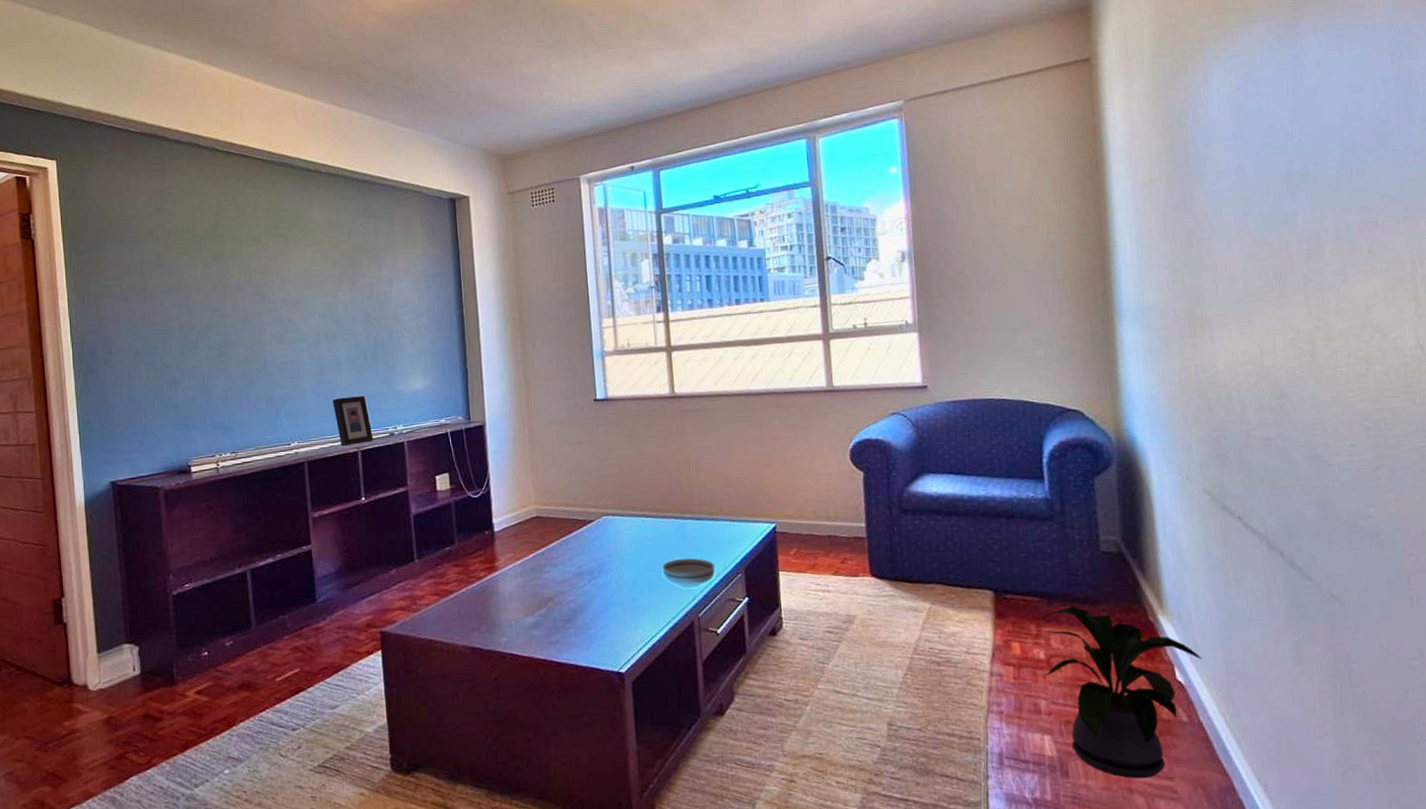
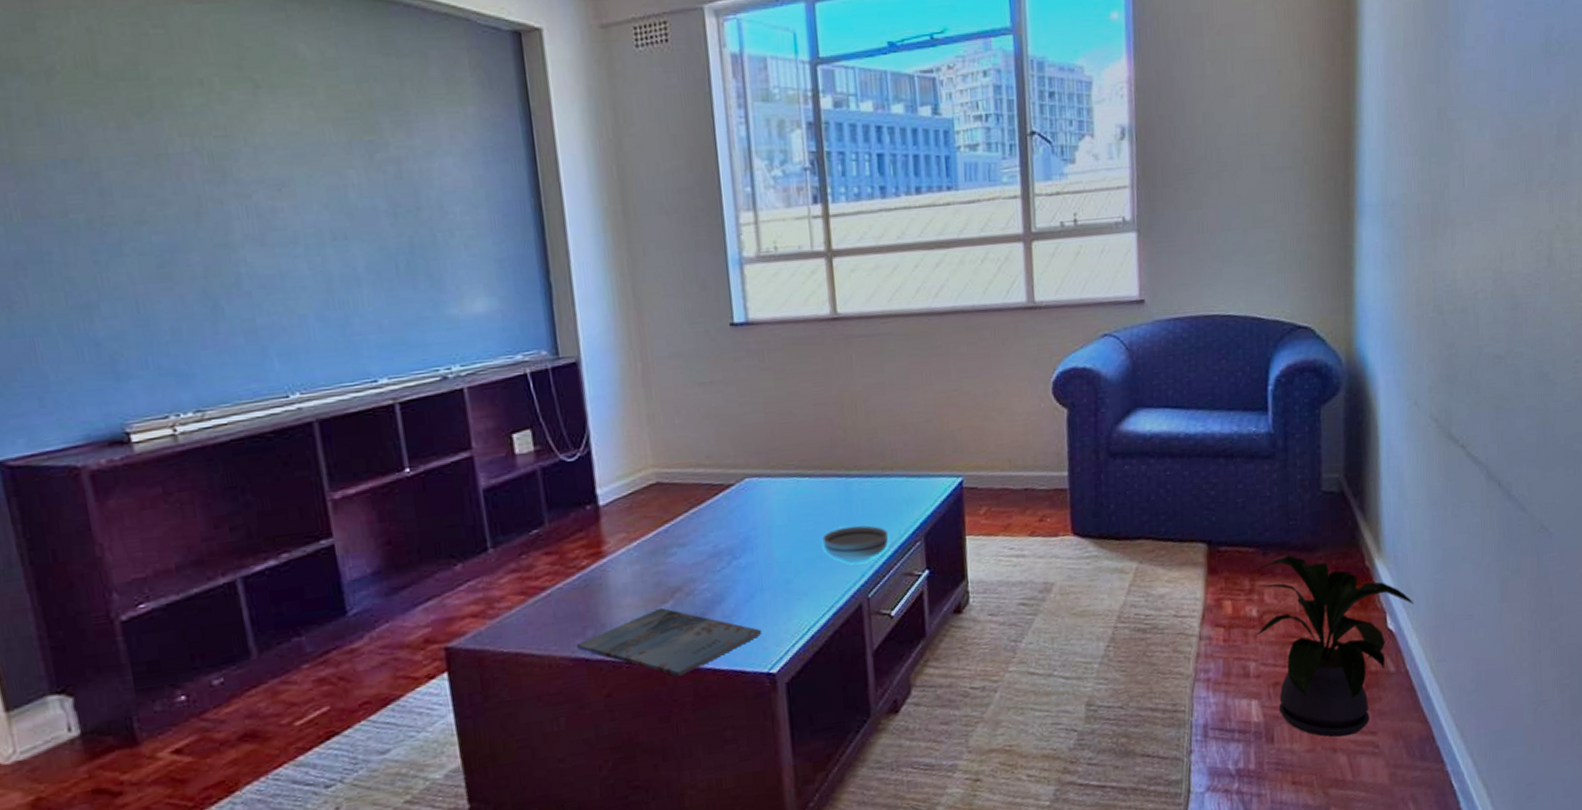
picture frame: present [332,396,374,446] -> none [350,324,418,397]
magazine: none [474,613,614,669] -> present [577,607,762,678]

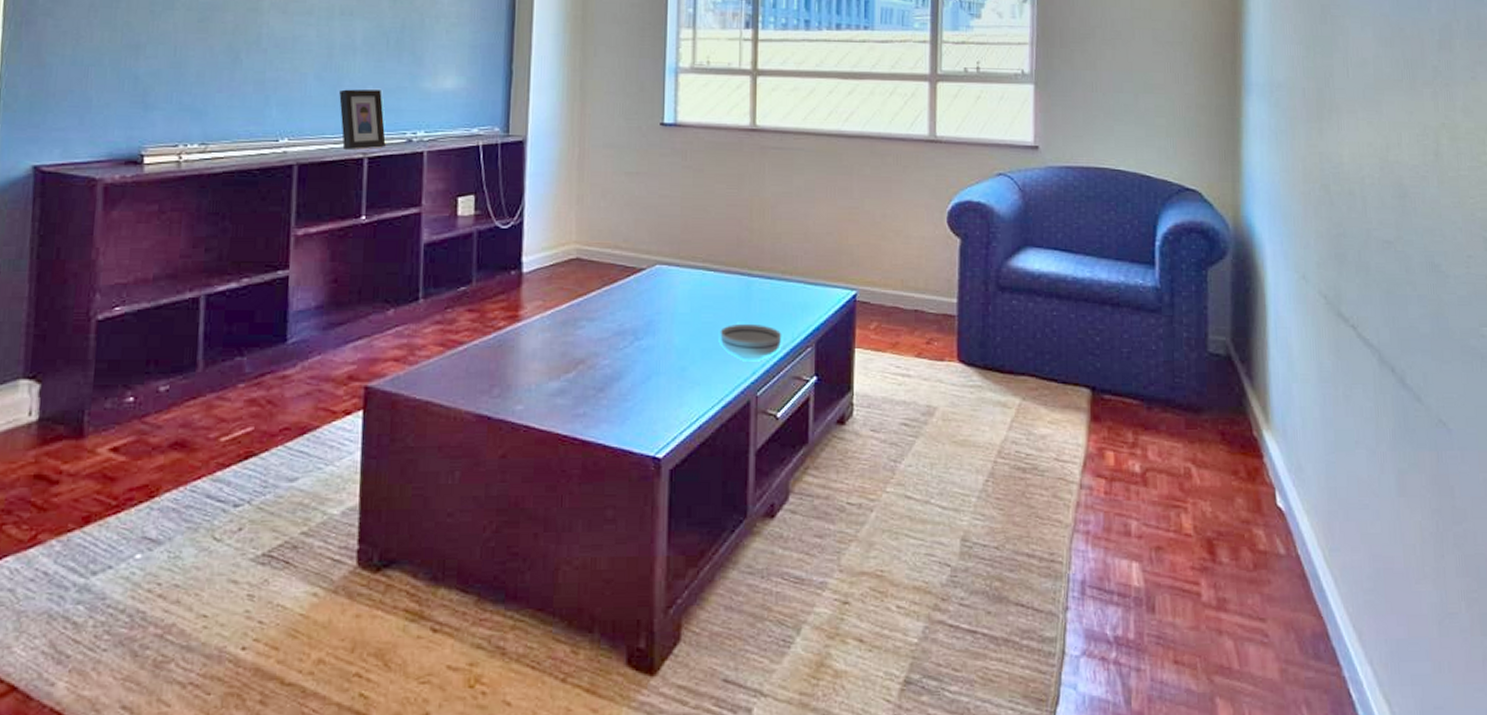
picture frame: none [350,324,418,397] -> present [339,89,386,149]
magazine: present [577,607,762,678] -> none [482,377,653,448]
house plant: present [1256,554,1415,738] -> none [1139,412,1305,619]

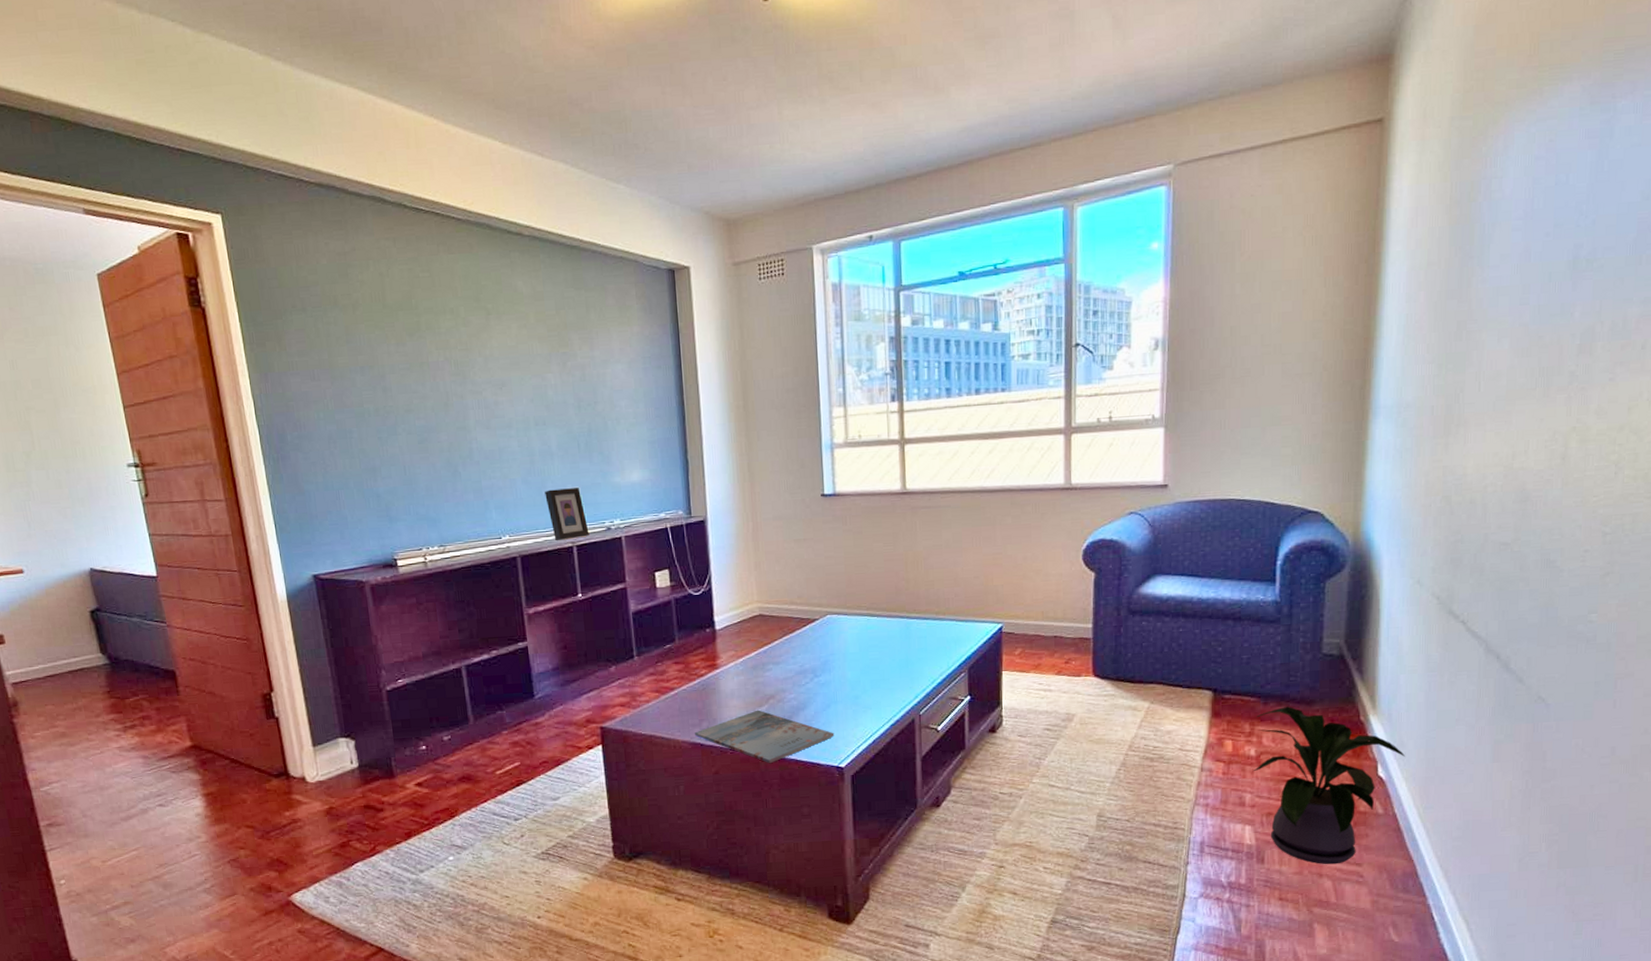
magazine: none [482,377,653,448] -> present [695,709,835,764]
bowl: present [720,323,782,360] -> none [885,657,939,687]
house plant: none [1139,412,1305,619] -> present [1253,705,1406,865]

